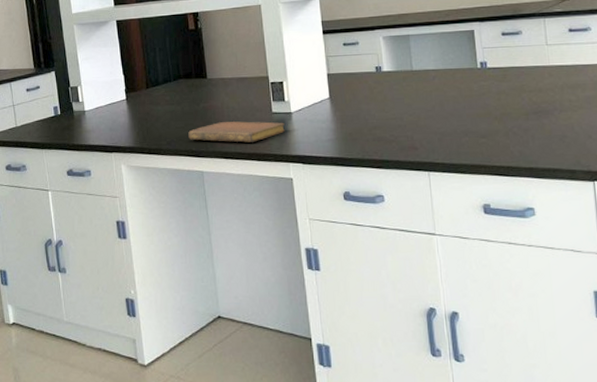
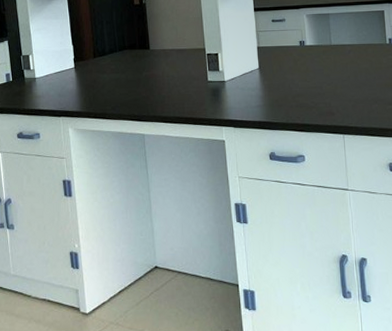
notebook: present [188,121,285,143] -> none [131,89,219,108]

